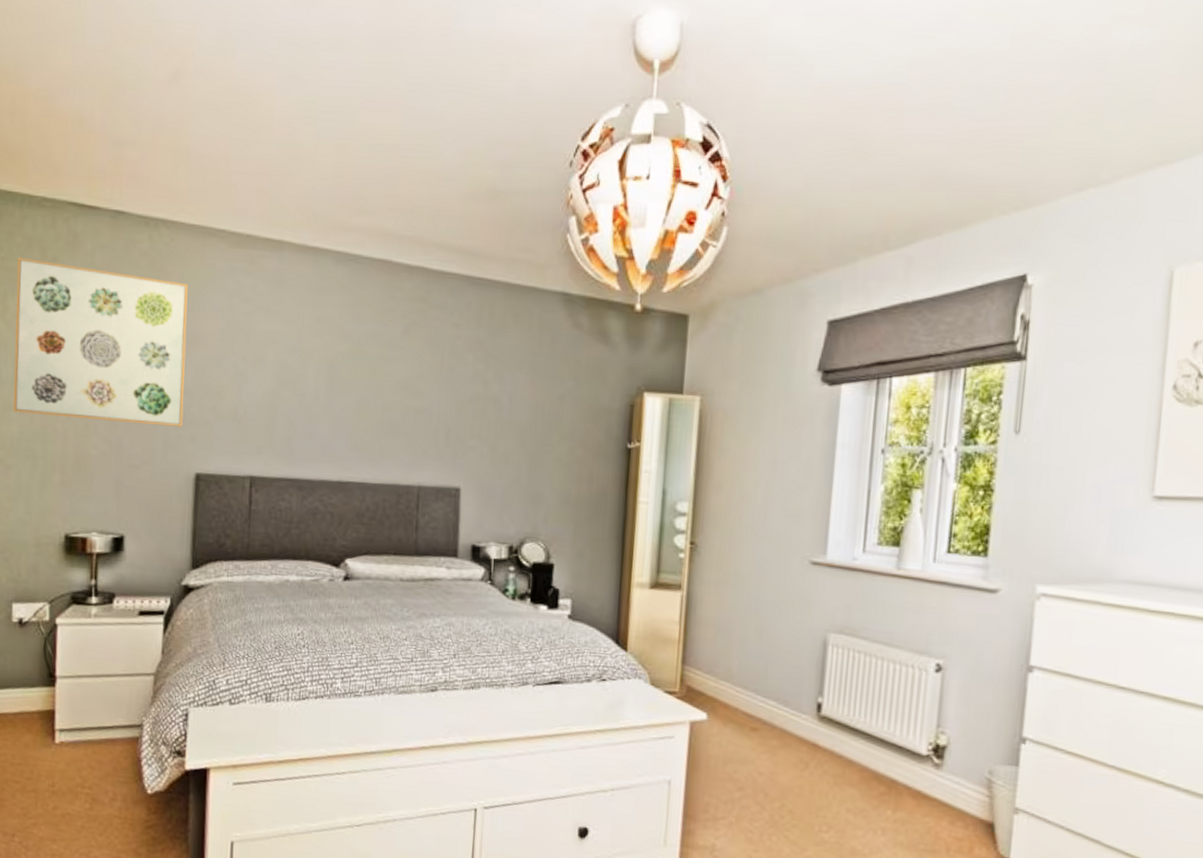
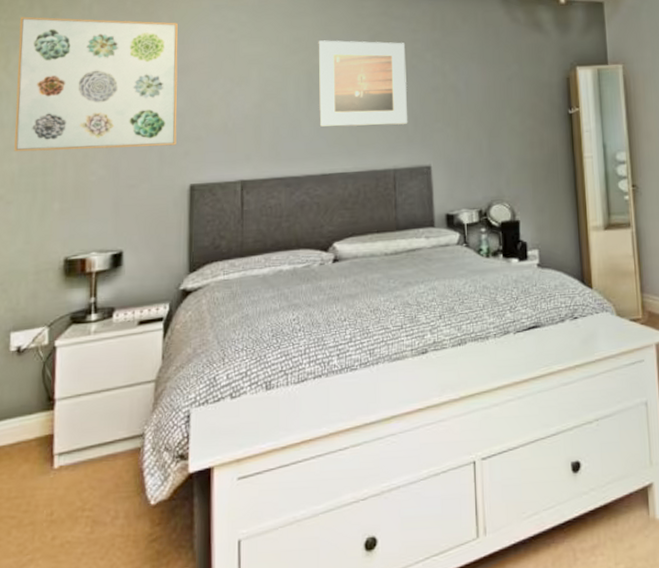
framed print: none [339,324,444,436] -> present [318,40,408,127]

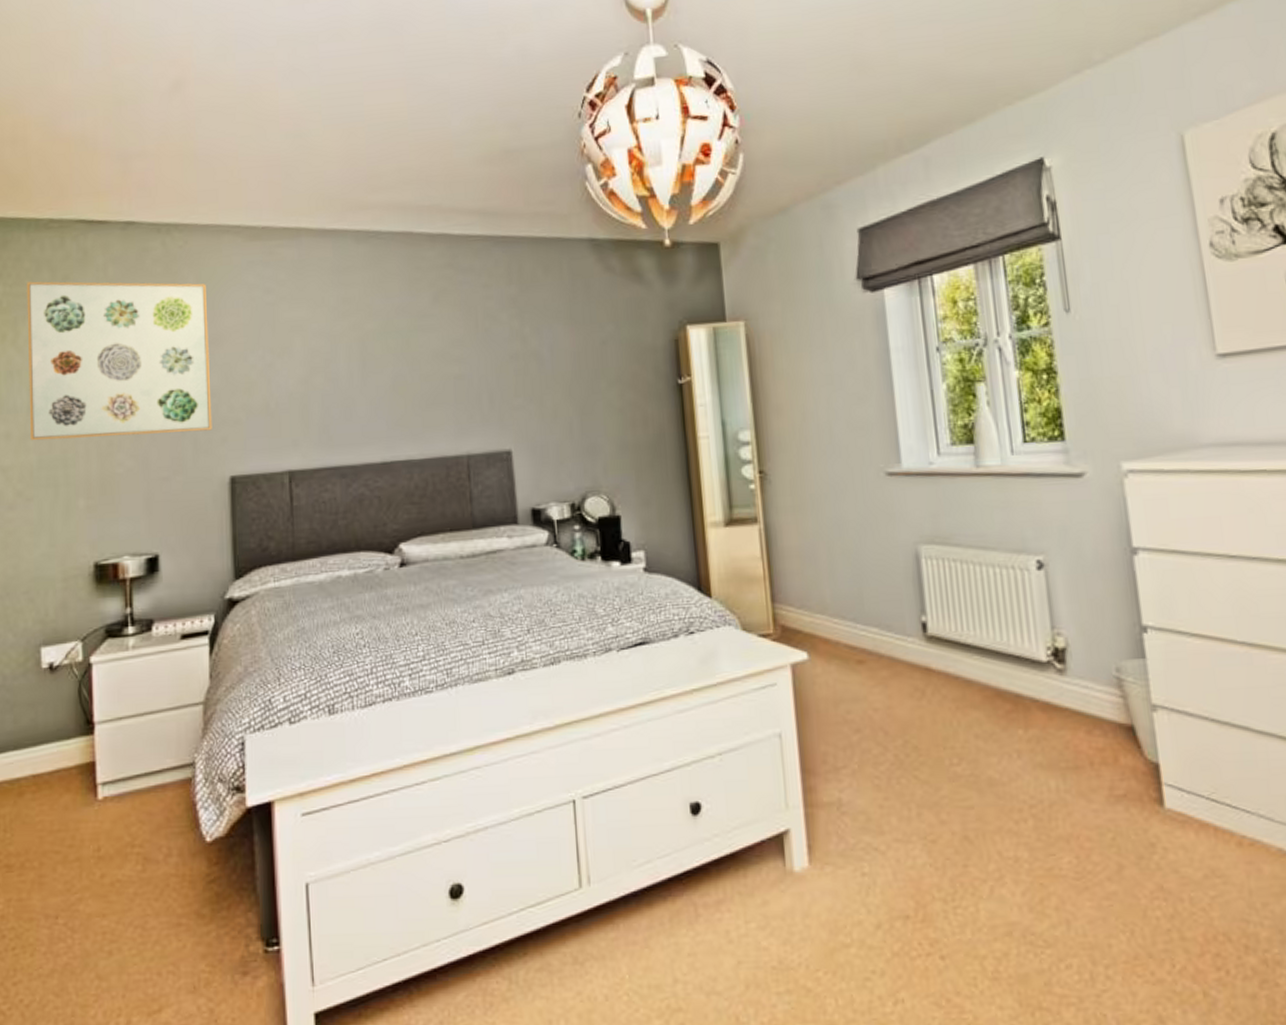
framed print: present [318,40,408,127] -> none [371,300,483,406]

